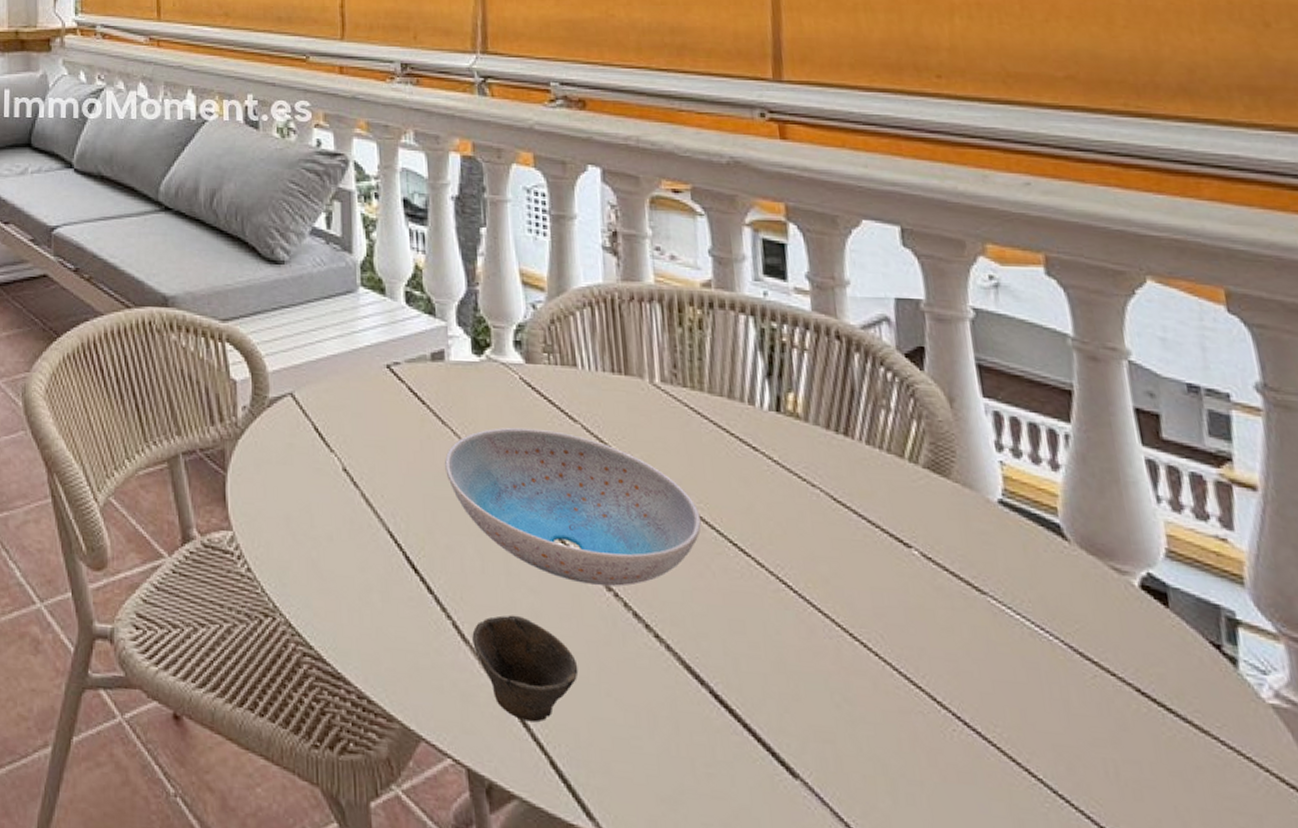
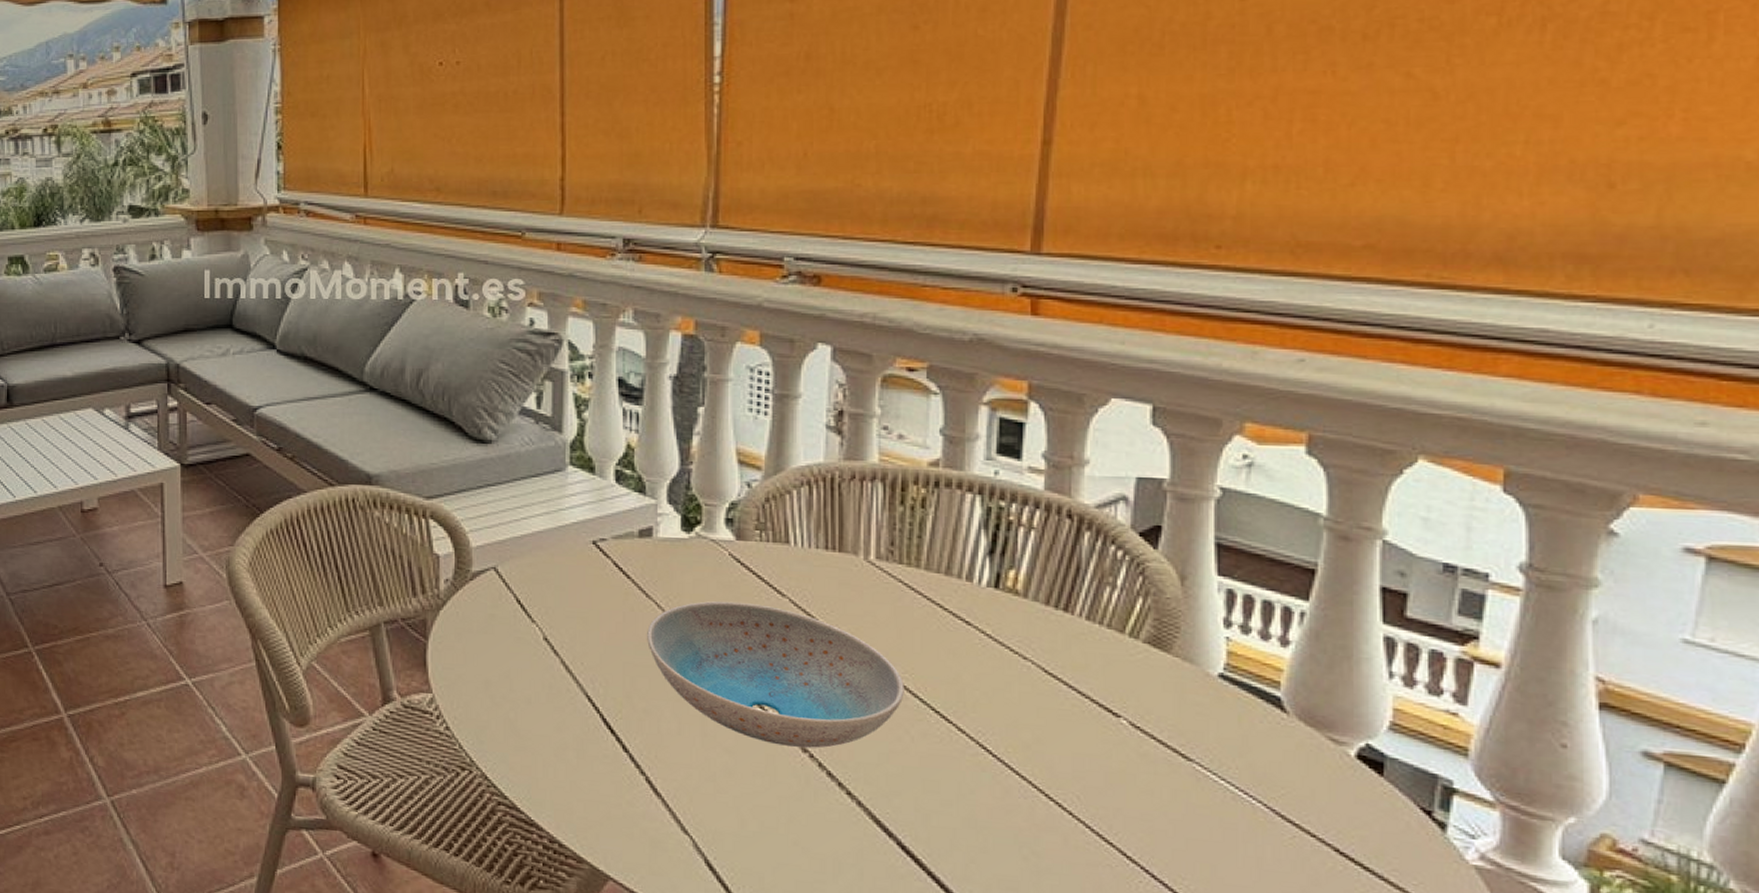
cup: present [472,615,578,723] -> none [665,772,768,867]

